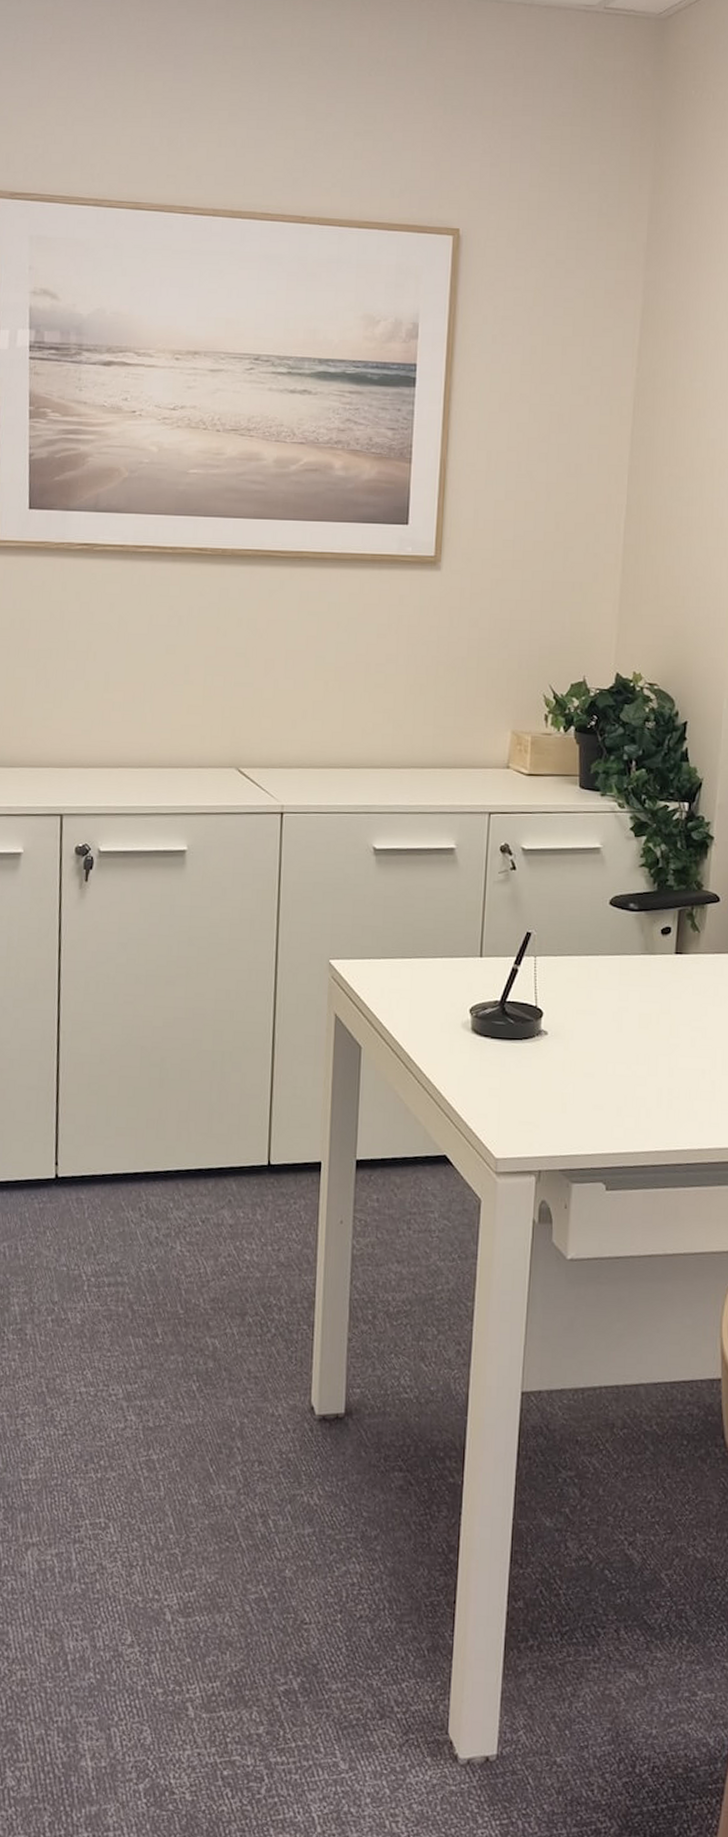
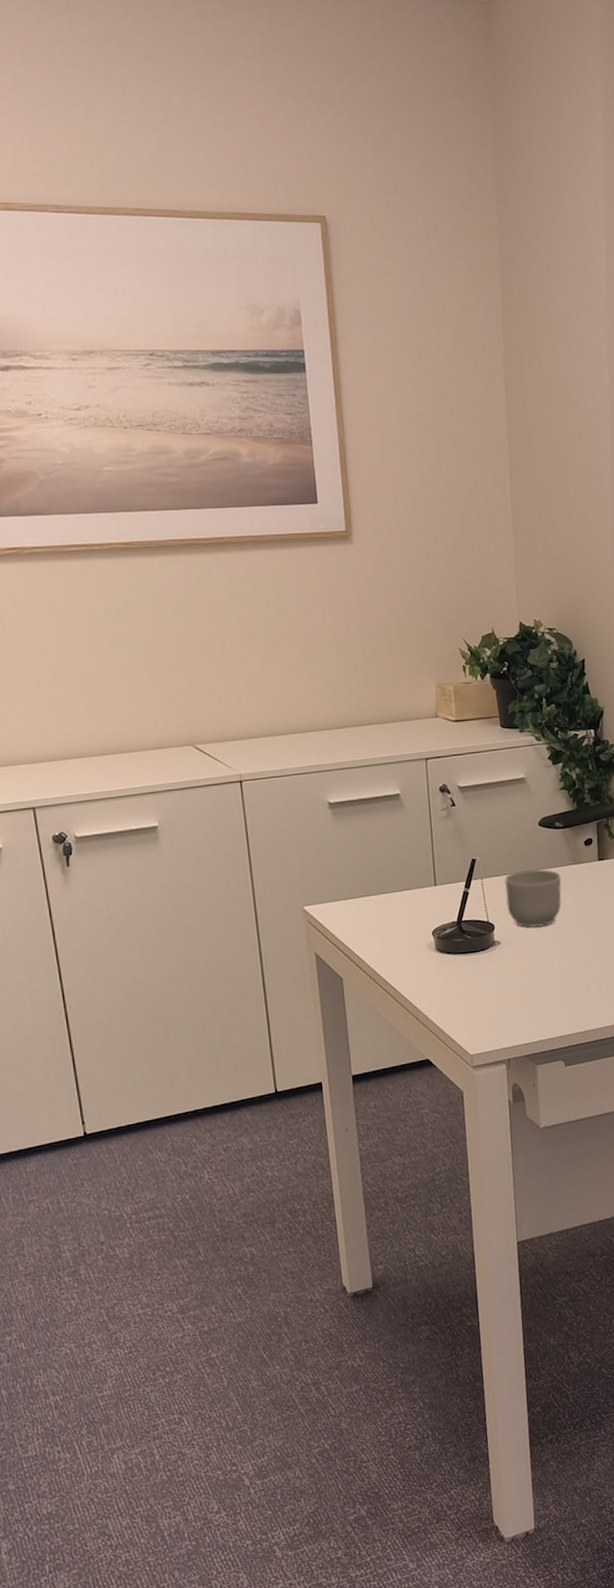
mug: none [560,952,629,1022] -> present [504,868,561,928]

